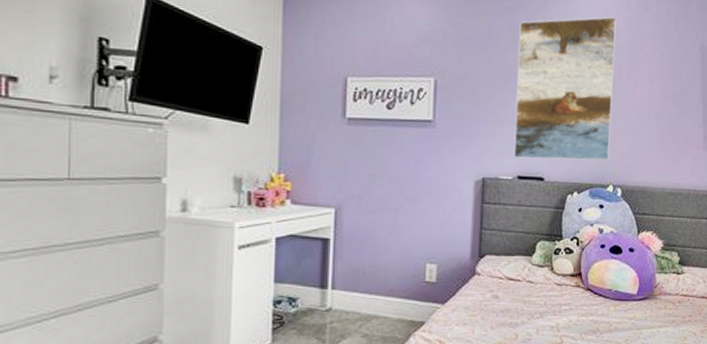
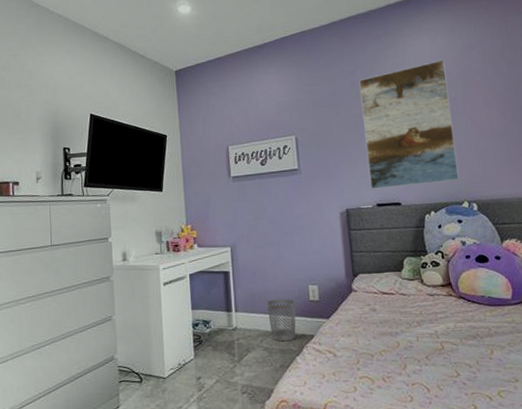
wastebasket: none [373,277,408,328] -> present [267,298,296,342]

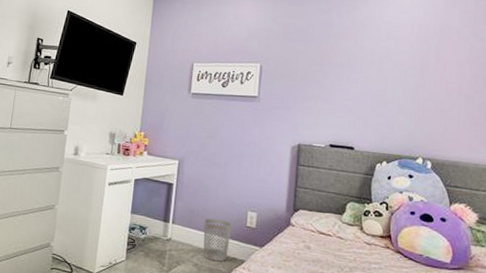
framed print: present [358,60,459,189] -> none [326,13,423,136]

